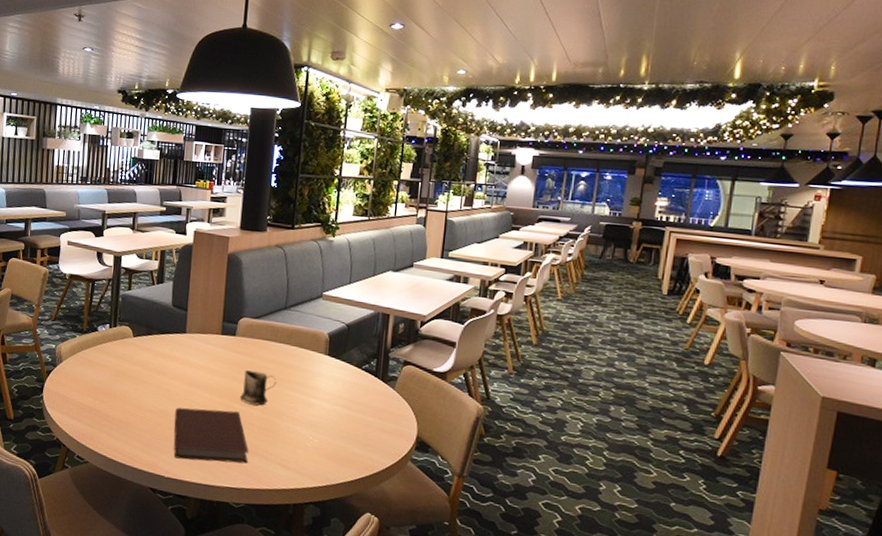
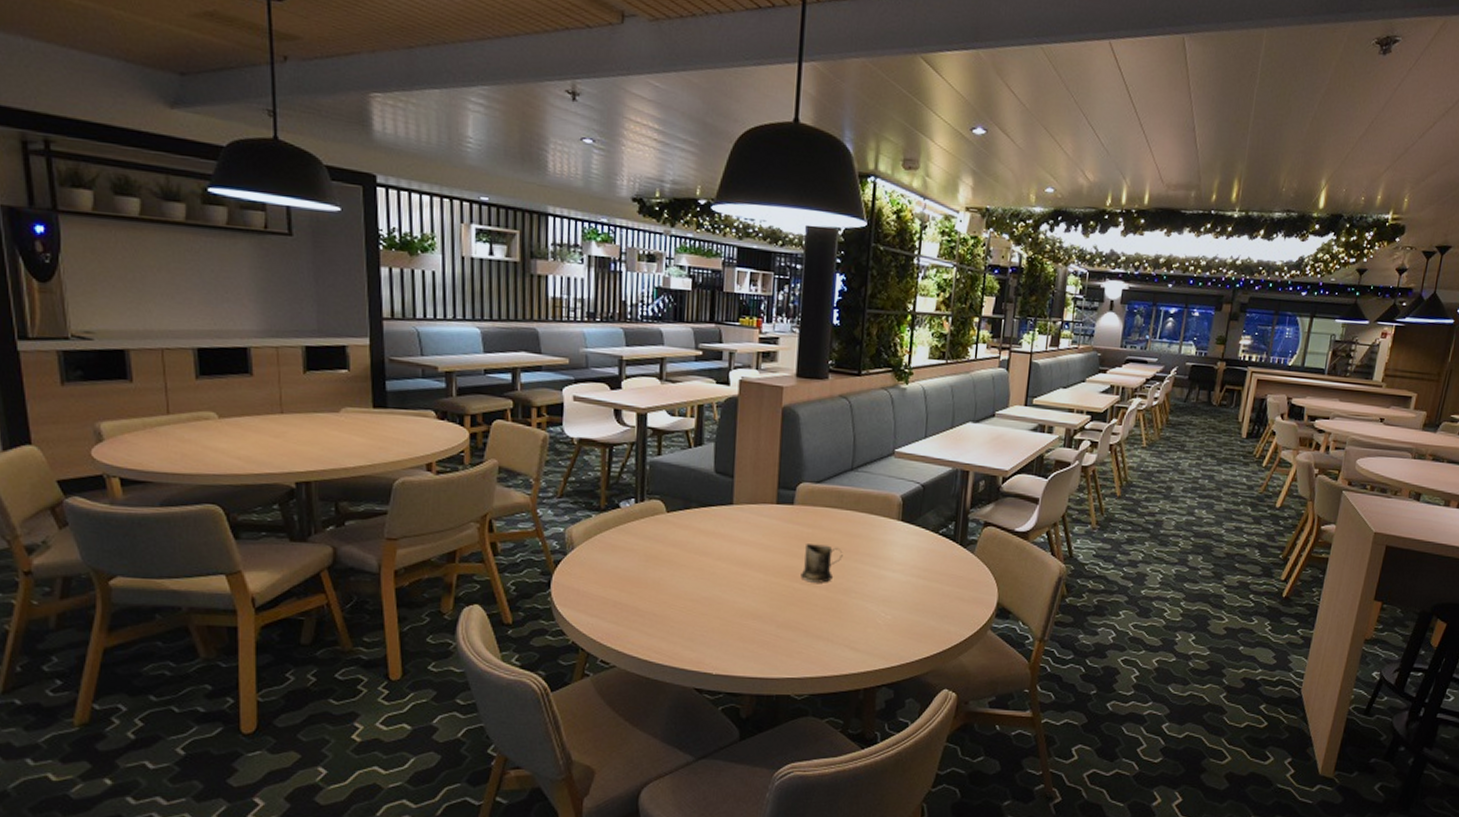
notebook: present [174,407,249,464] -> none [722,591,813,652]

